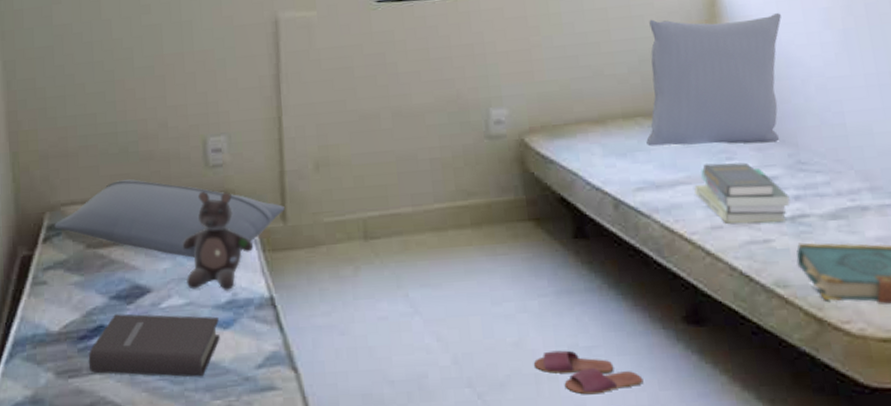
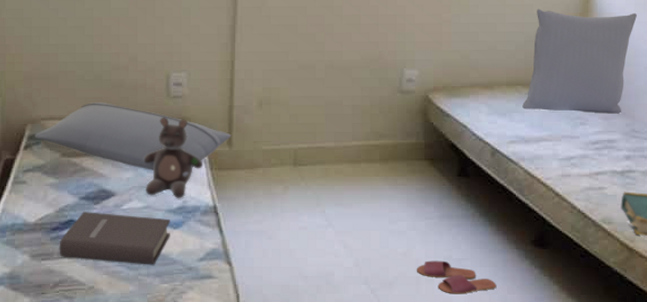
books: present [694,162,791,224] -> none [553,126,623,175]

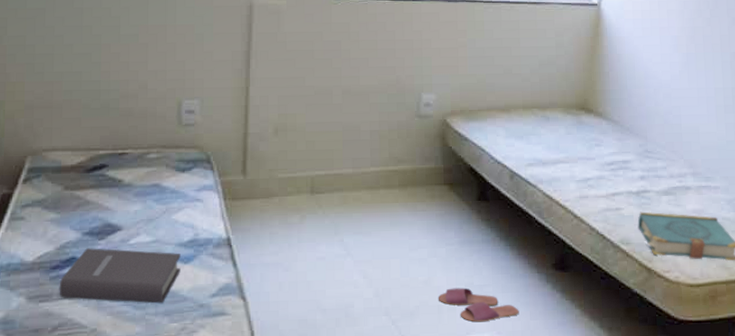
pillow: present [34,101,231,177] -> none [35,131,246,208]
stuffed animal: present [143,118,203,198] -> none [153,147,216,231]
pillow: present [522,8,637,114] -> none [539,33,645,135]

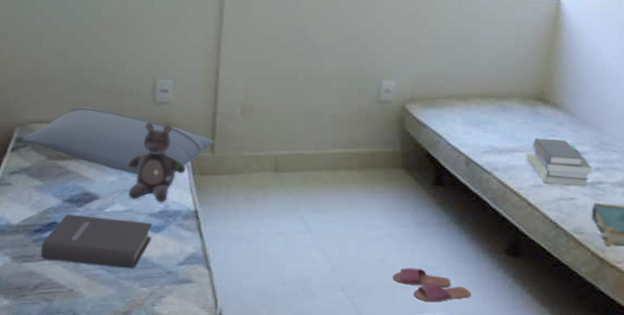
pillow: none [35,131,246,208] -> present [22,106,214,181]
stuffed animal: none [153,147,216,231] -> present [128,123,186,202]
books: none [570,148,637,196] -> present [526,138,592,186]

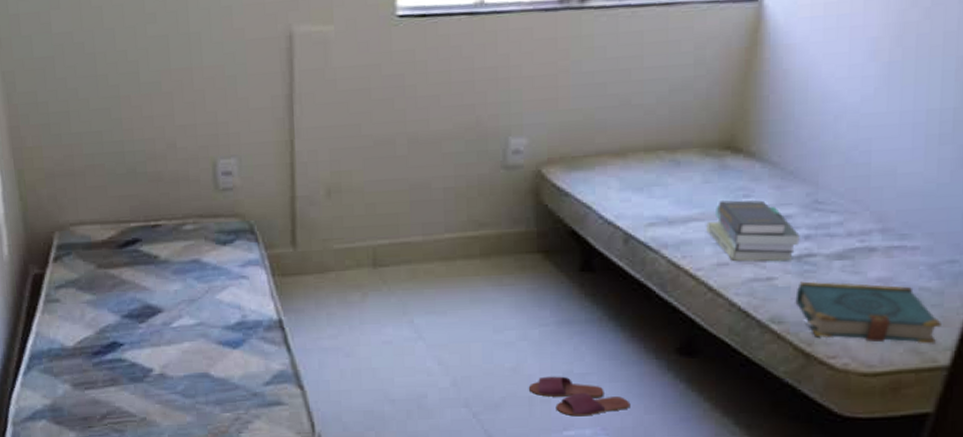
pillow: present [22,106,214,181] -> none [64,200,295,287]
book: present [40,214,152,269] -> none [103,332,230,392]
stuffed animal: present [128,123,186,202] -> none [192,216,263,312]

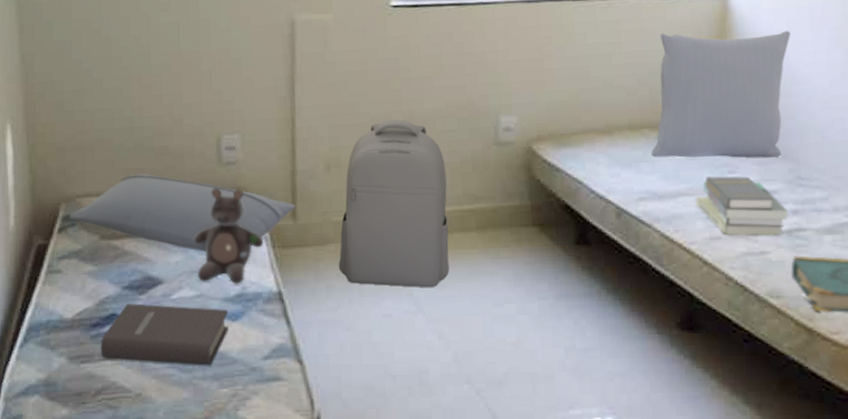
pillow: none [64,200,295,287] -> present [69,173,295,258]
book: none [103,332,230,392] -> present [100,303,229,366]
stuffed animal: none [192,216,263,312] -> present [194,188,264,284]
backpack: none [339,142,451,316] -> present [338,119,449,288]
slippers: present [528,376,631,417] -> none [531,351,636,394]
pillow: none [665,42,826,182] -> present [651,31,791,158]

